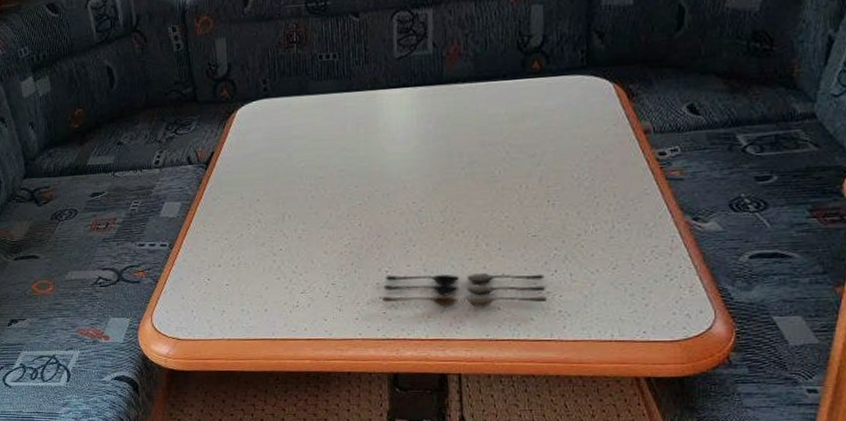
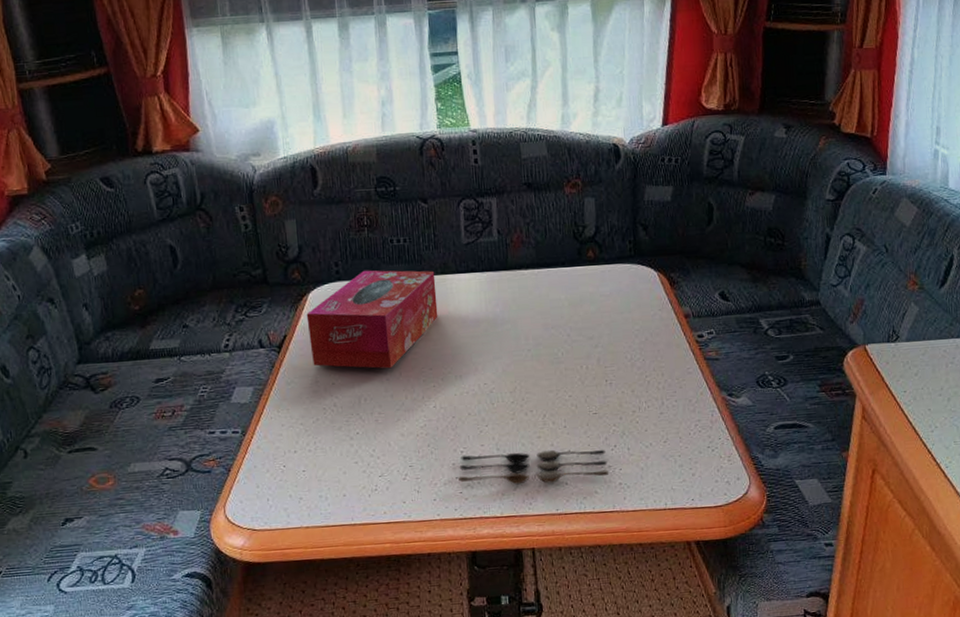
tissue box: none [233,86,367,186] -> present [306,270,438,369]

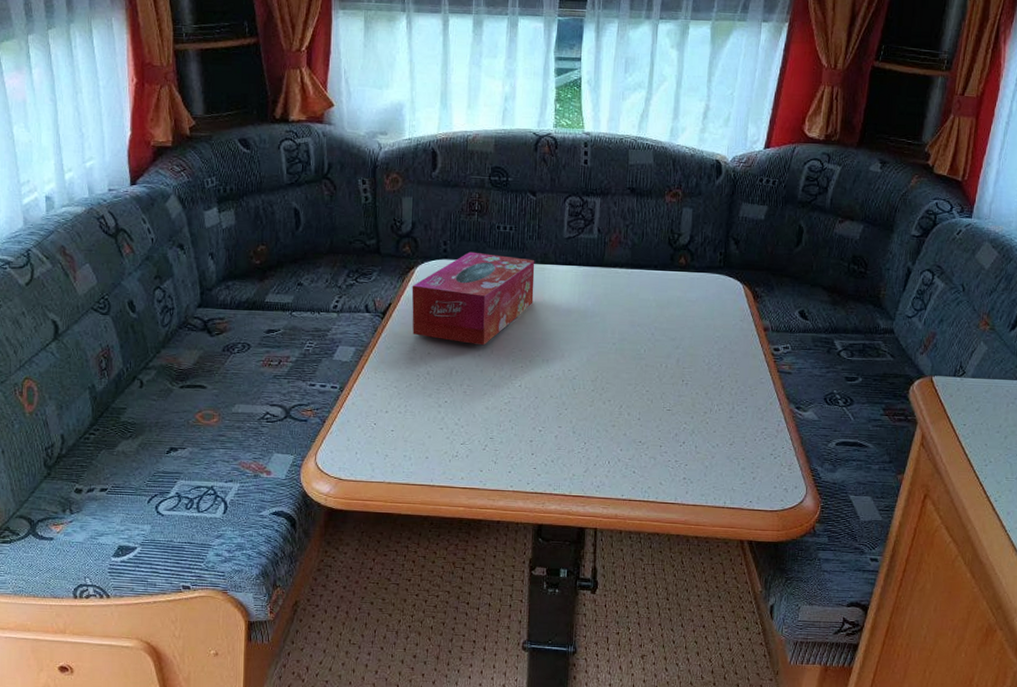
spoon: present [458,449,610,485] -> none [534,434,676,470]

